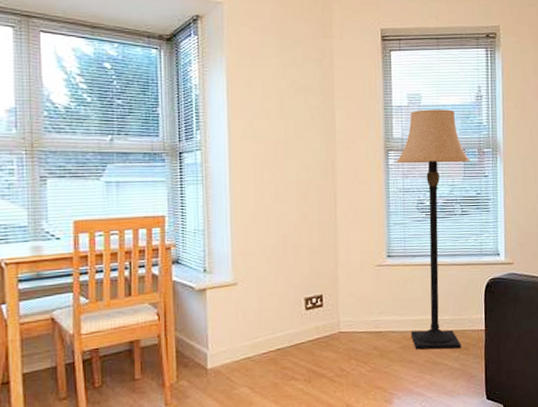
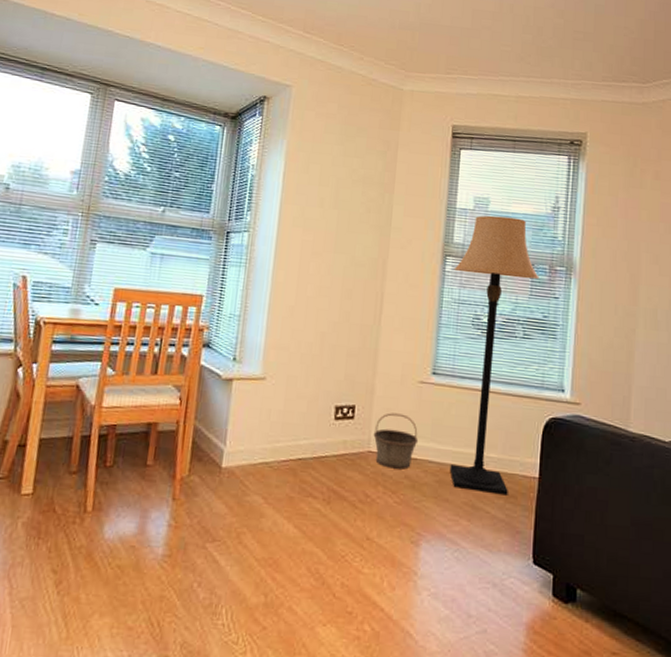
basket: none [342,295,382,344] -> present [373,413,419,470]

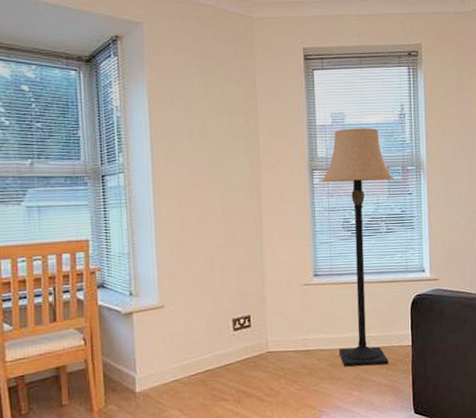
basket: present [373,413,419,470] -> none [270,315,310,363]

